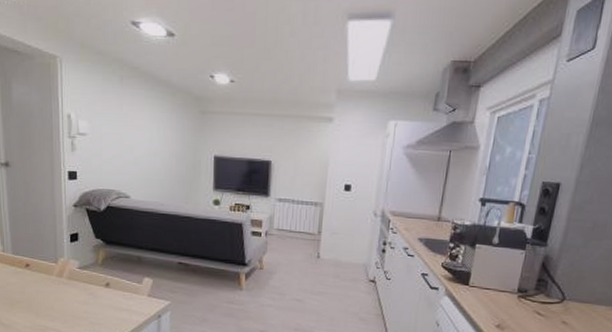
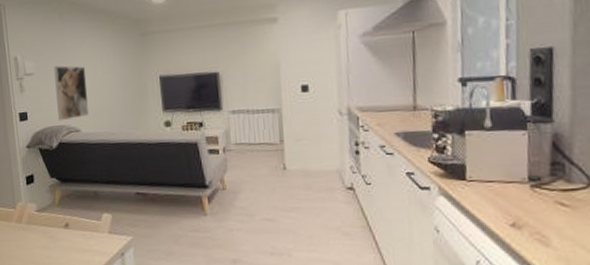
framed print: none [109,130,141,186] -> present [54,65,89,121]

